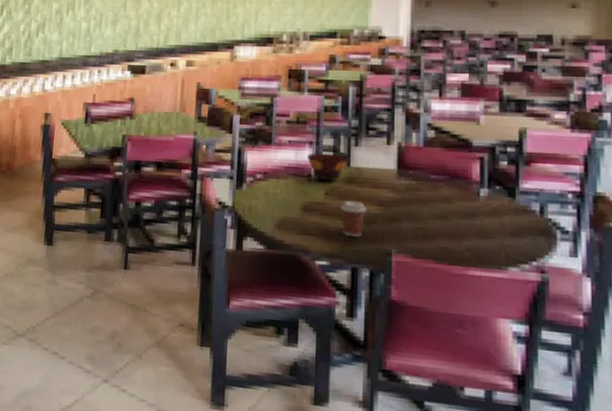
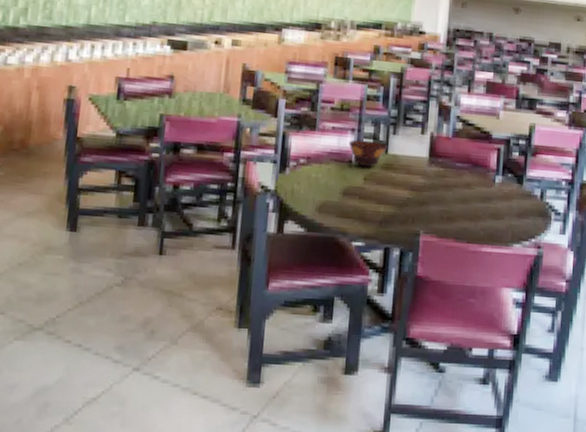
coffee cup: present [340,200,367,237] -> none [377,185,401,219]

